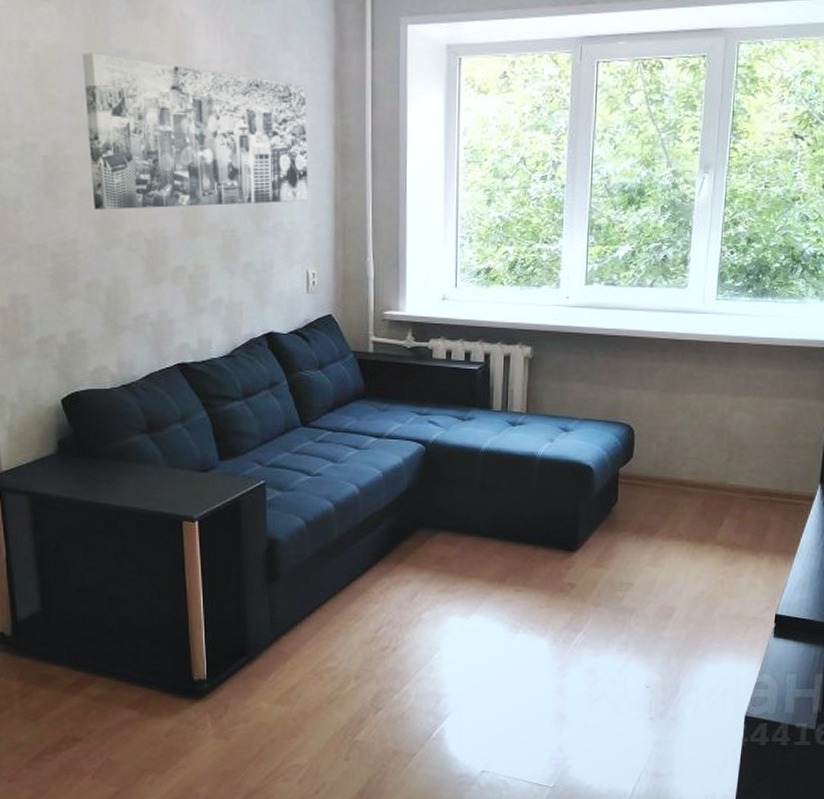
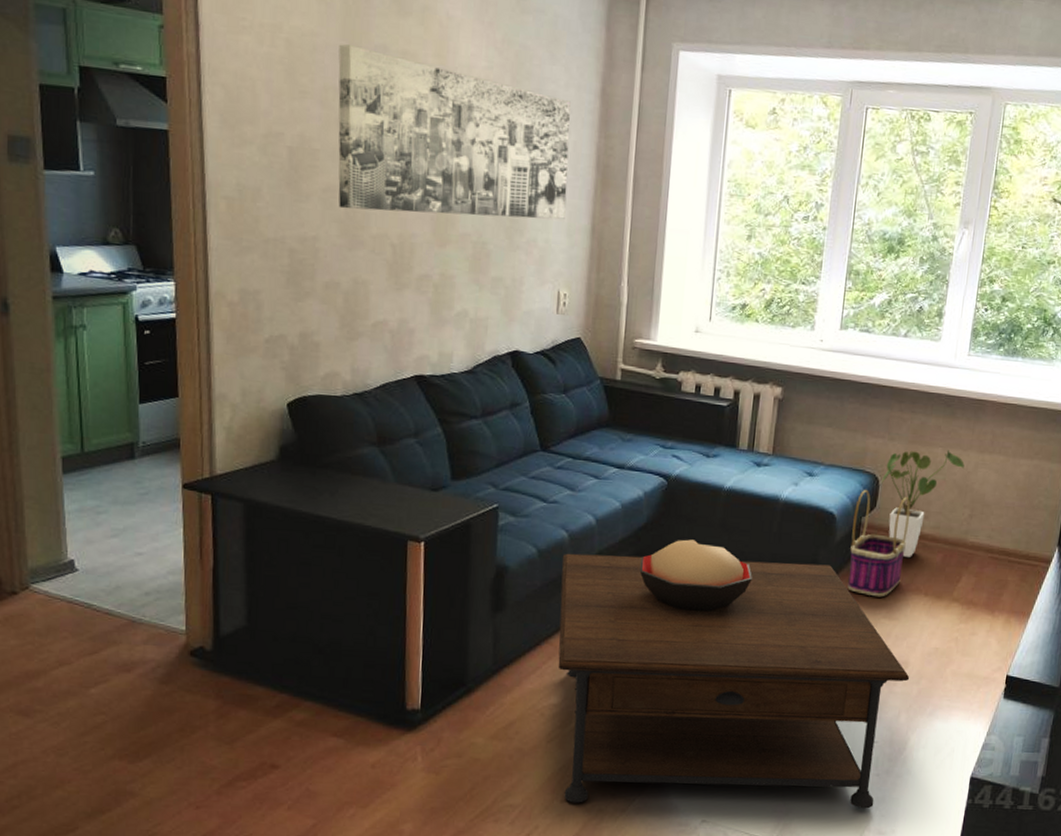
coffee table: none [329,517,678,760] -> present [558,553,910,809]
decorative bowl: none [404,501,515,570] -> present [639,539,752,612]
basket: none [610,441,667,545] -> present [847,490,911,597]
house plant: none [636,395,720,504] -> present [881,449,965,557]

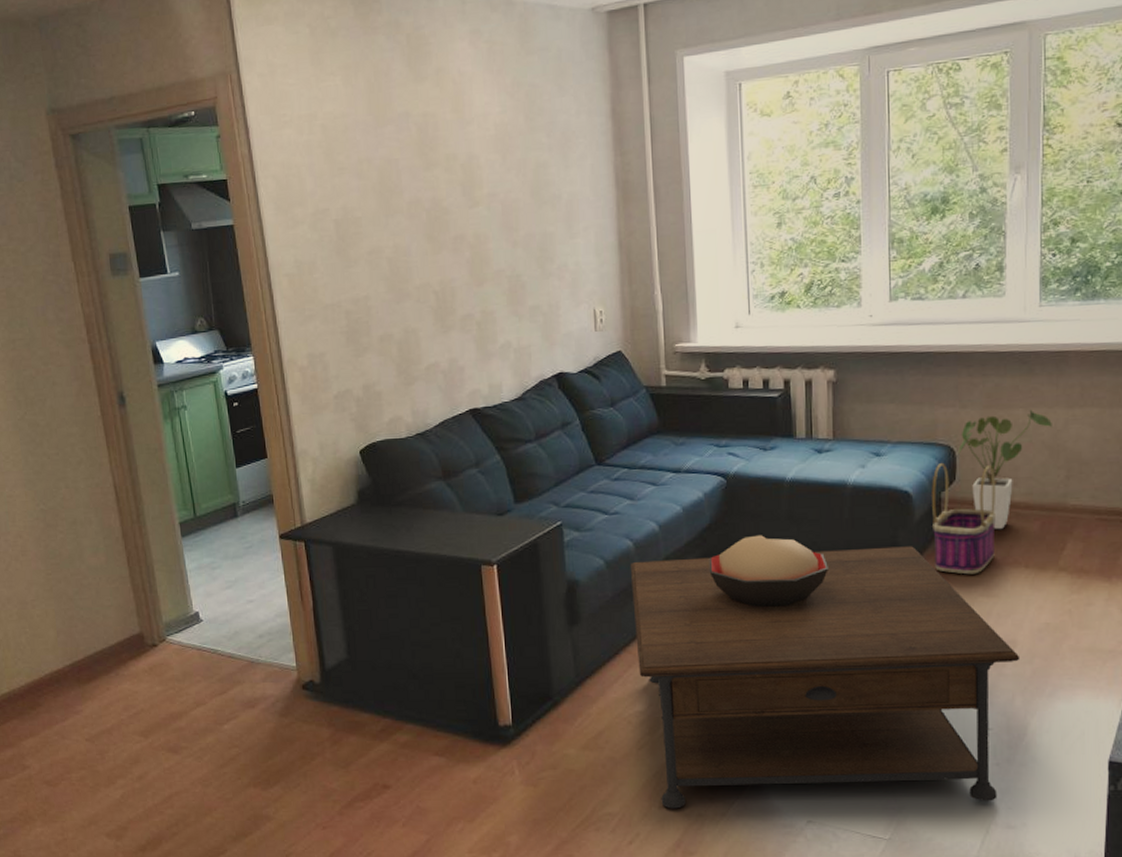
wall art: present [338,44,571,220] -> none [367,118,592,267]

